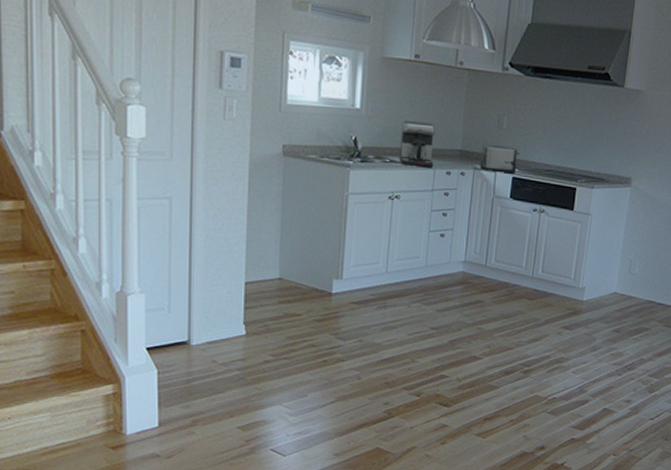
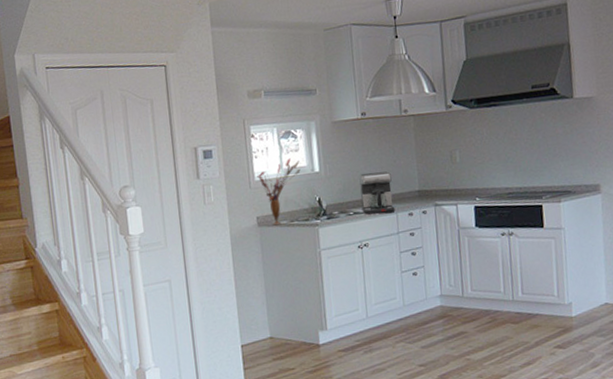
bouquet: none [290,87,340,159] -> present [257,158,301,226]
toaster: present [480,144,519,174] -> none [438,178,477,206]

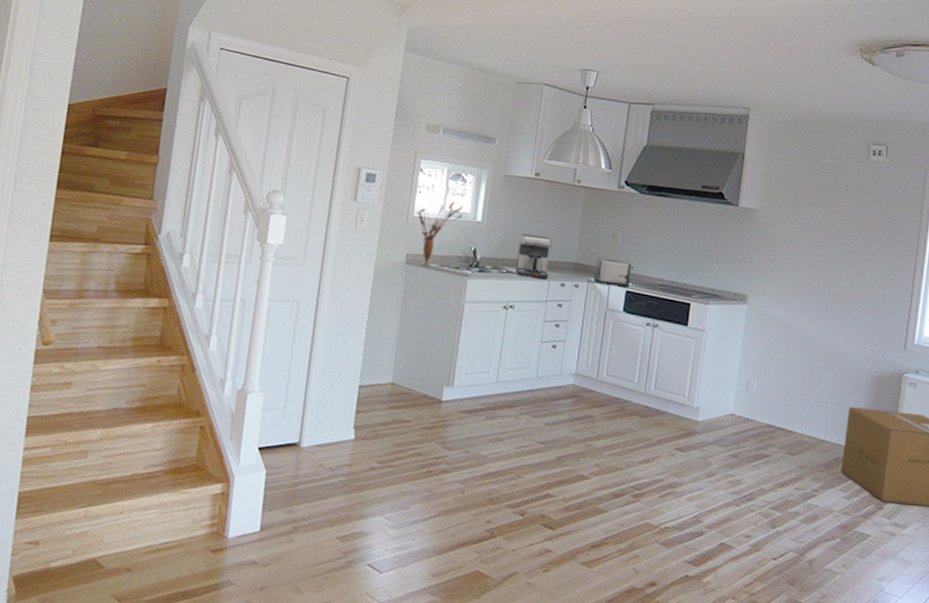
toaster: none [438,178,477,206] -> present [594,257,633,288]

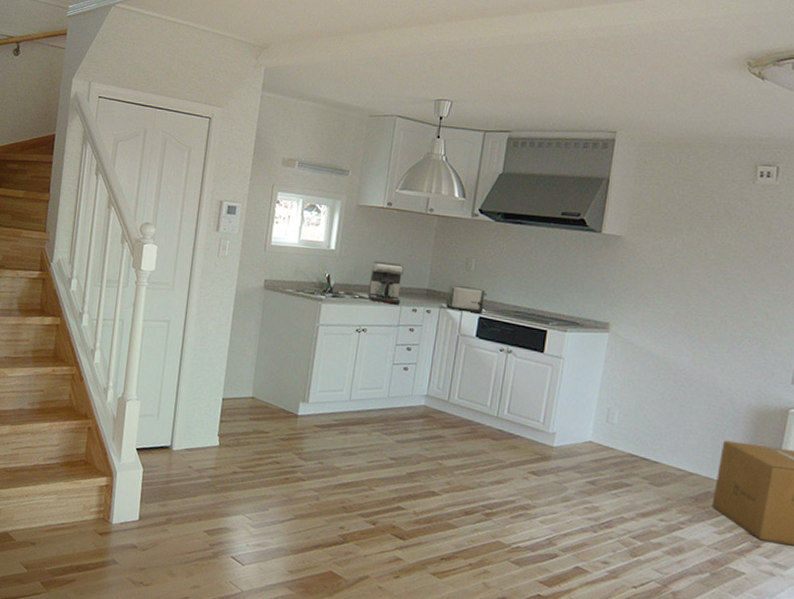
bouquet: present [416,201,464,267] -> none [274,230,318,292]

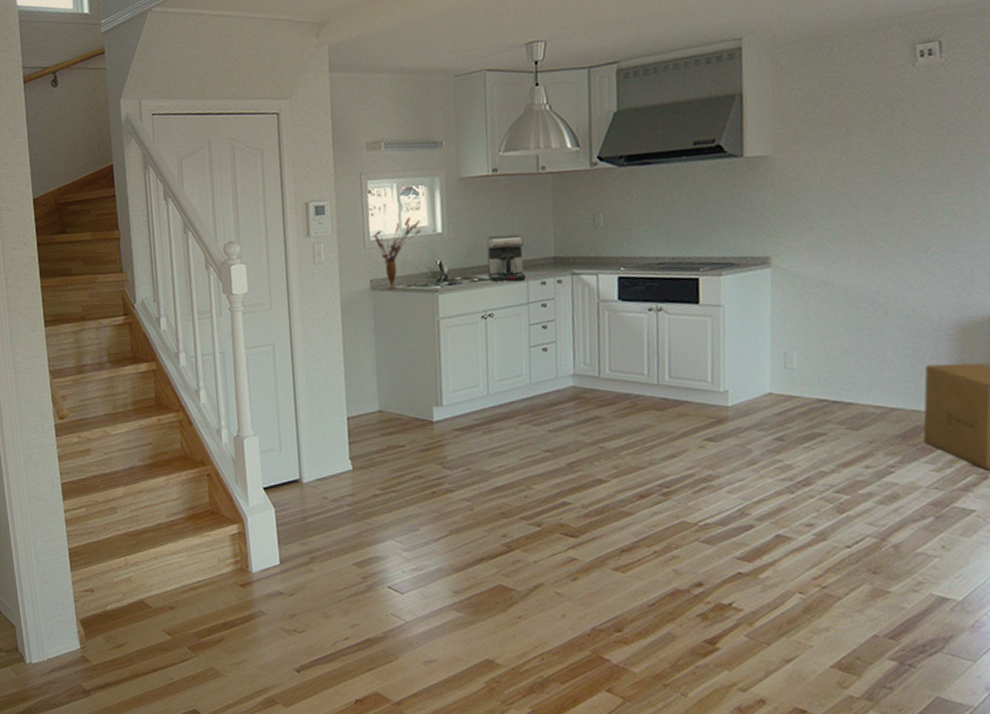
bouquet: none [274,230,318,292] -> present [372,217,421,290]
toaster: present [446,284,487,314] -> none [577,244,623,275]

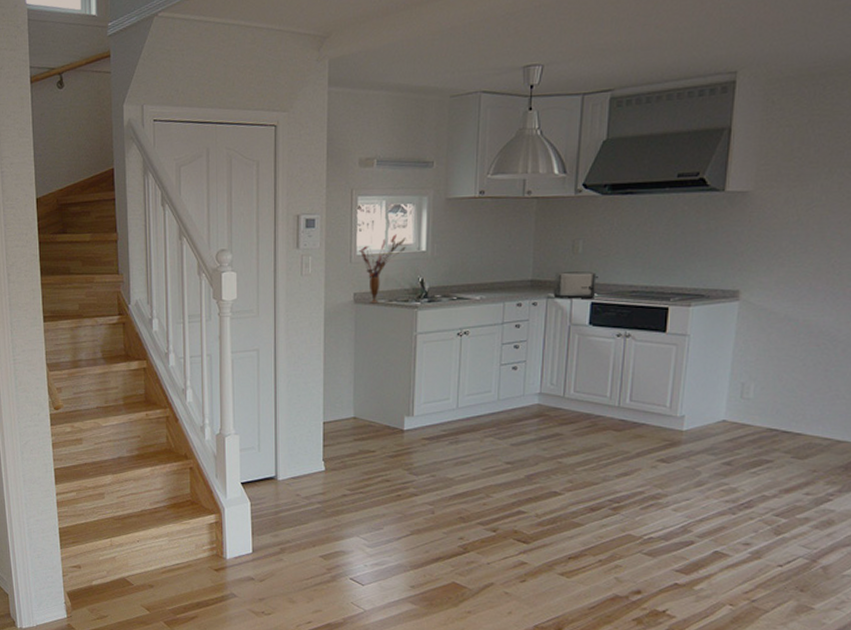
coffee maker: present [486,234,526,282] -> none [466,256,503,302]
toaster: none [577,244,623,275] -> present [553,270,598,299]

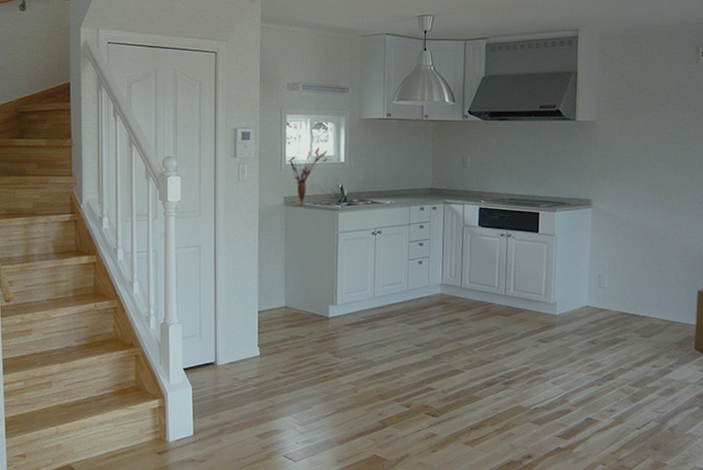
toaster: present [553,270,598,299] -> none [449,181,484,205]

